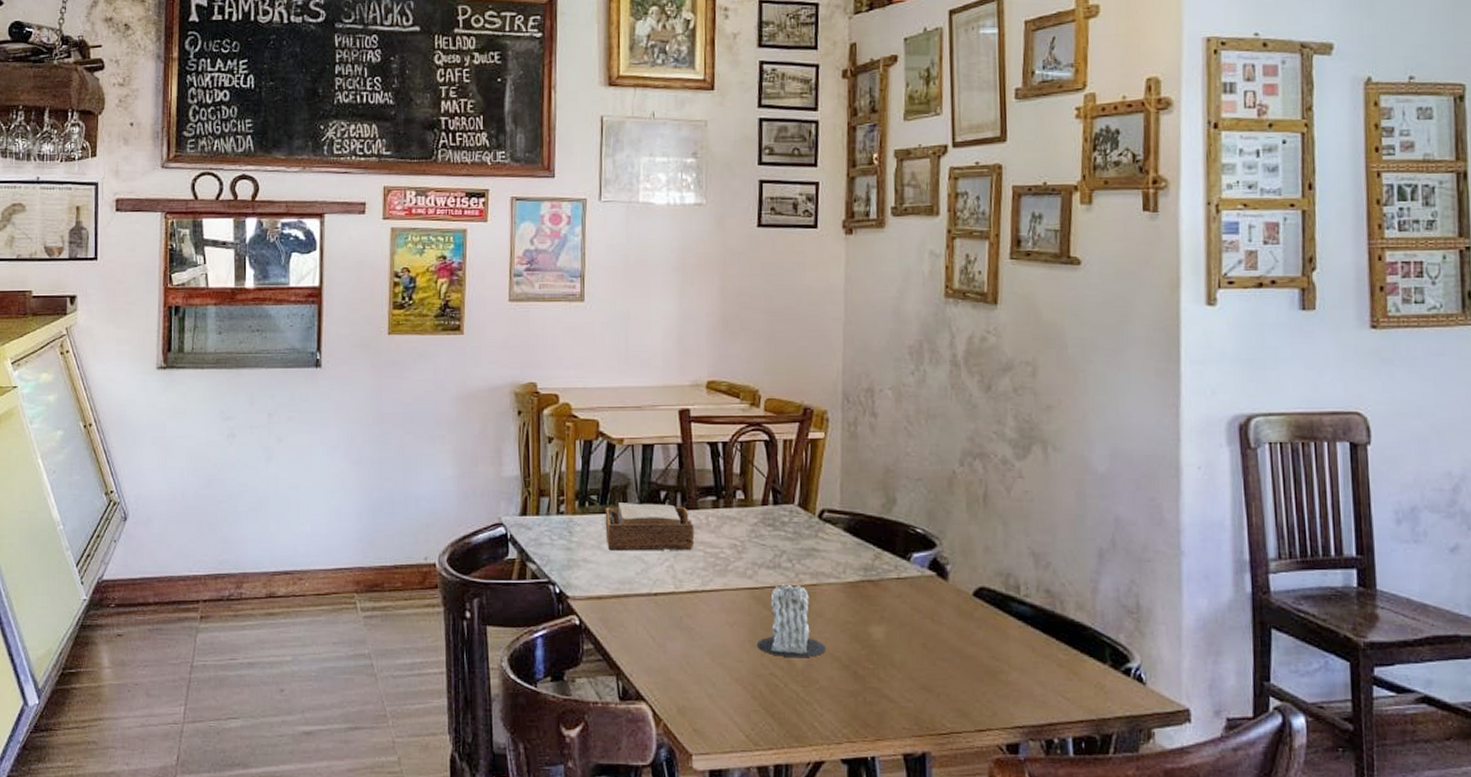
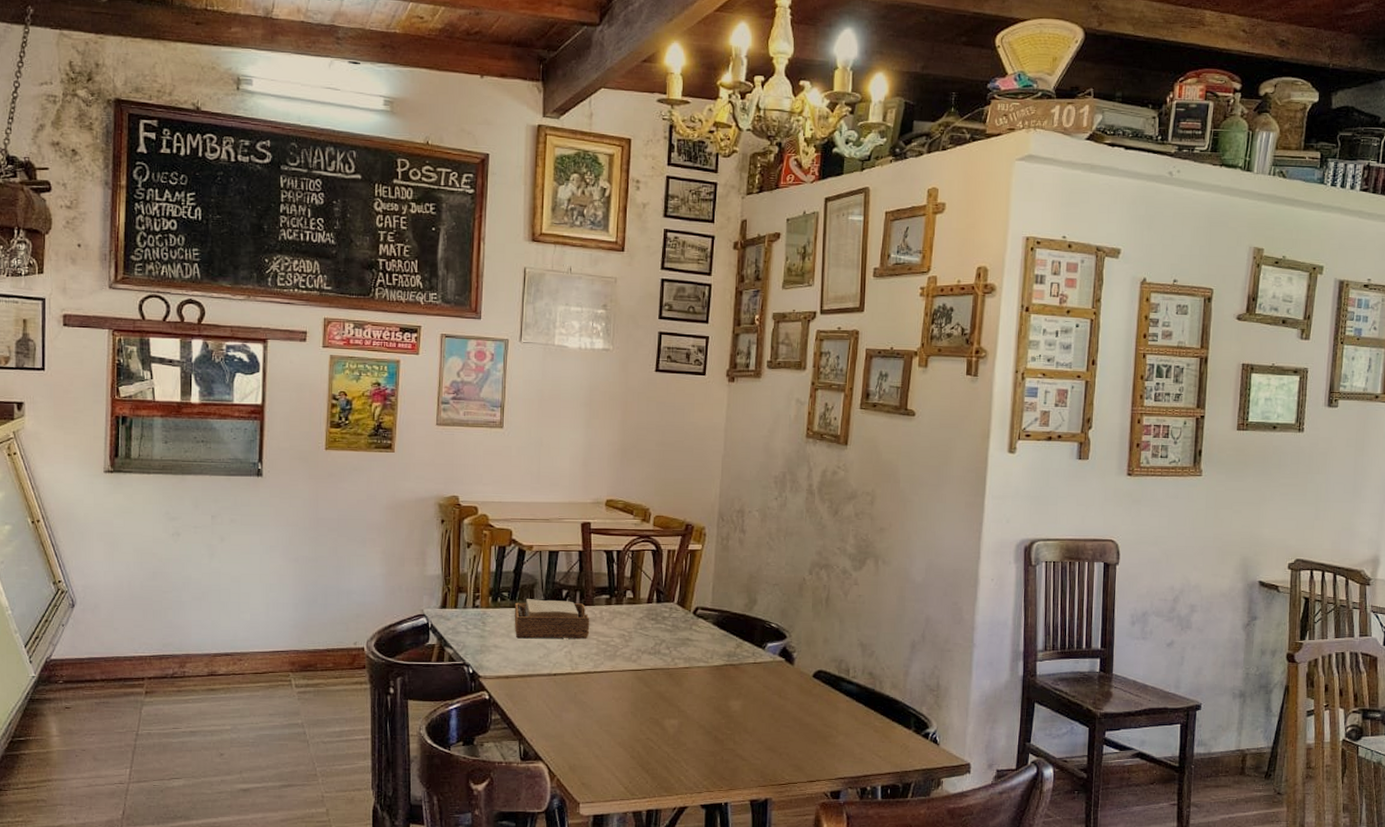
candle: present [757,584,825,658] -> none [638,667,693,726]

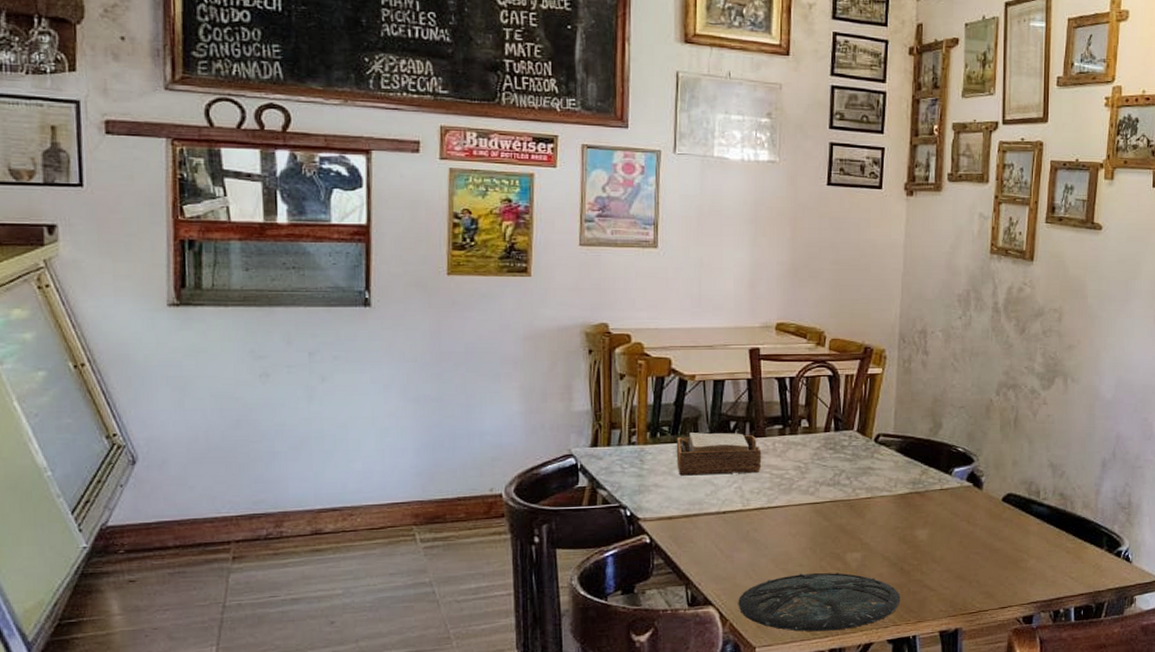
plate: none [565,736,714,792] -> present [738,573,900,632]

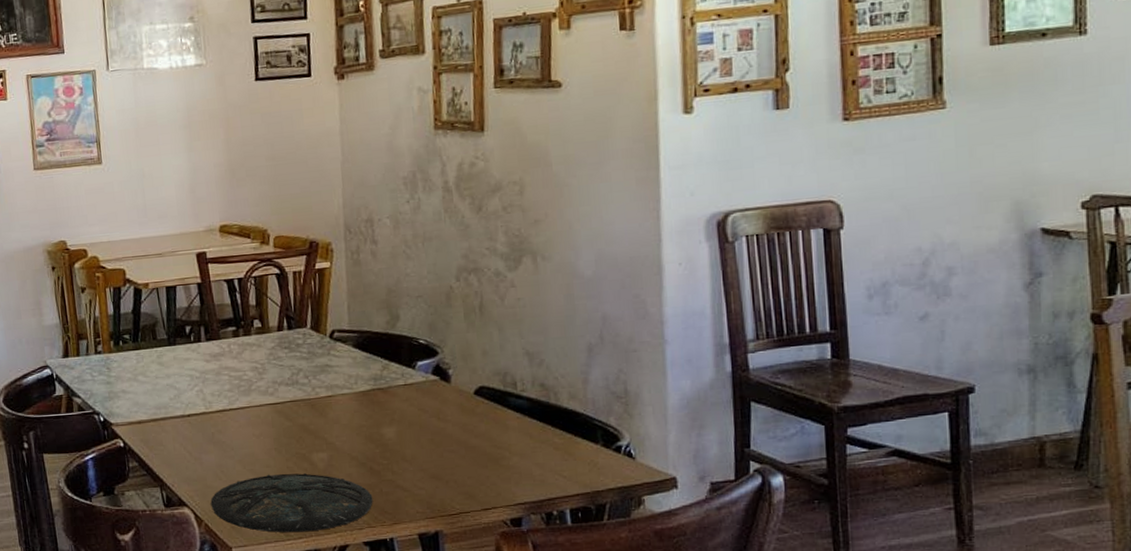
napkin holder: present [676,432,762,476] -> none [137,337,220,382]

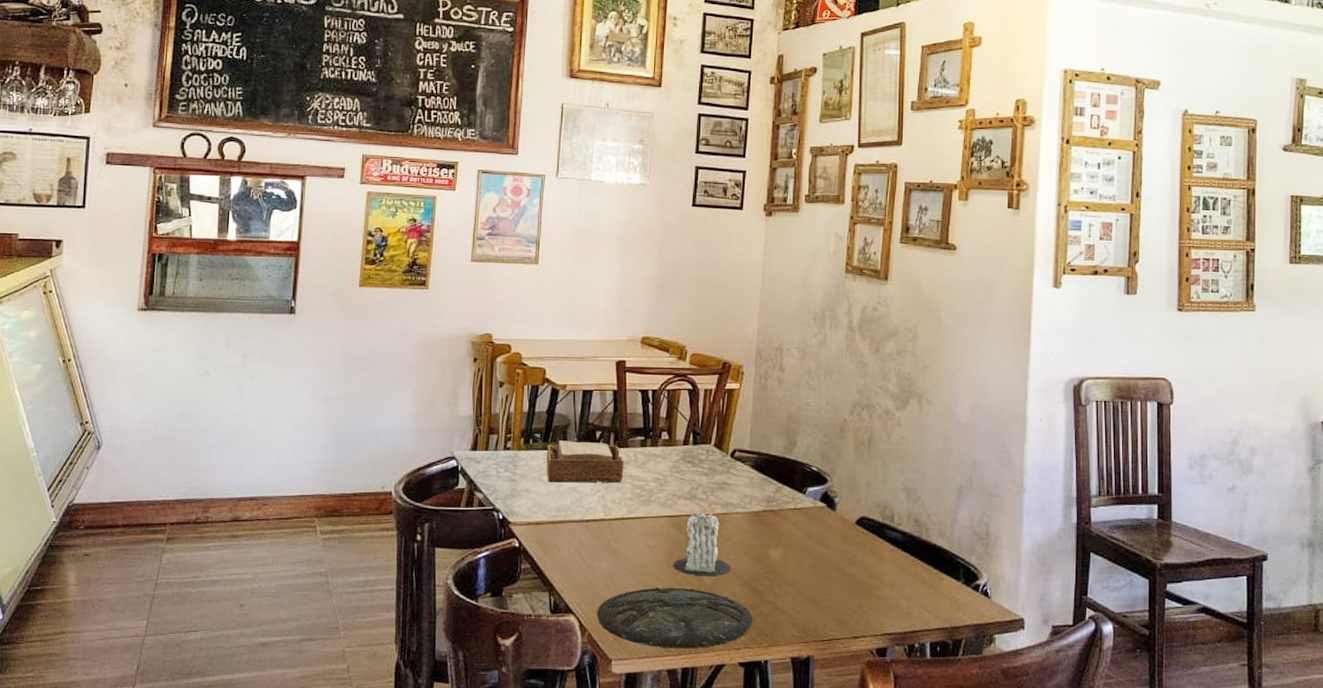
napkin holder: none [137,337,220,382] -> present [546,440,624,483]
candle: none [282,397,343,460] -> present [673,512,731,576]

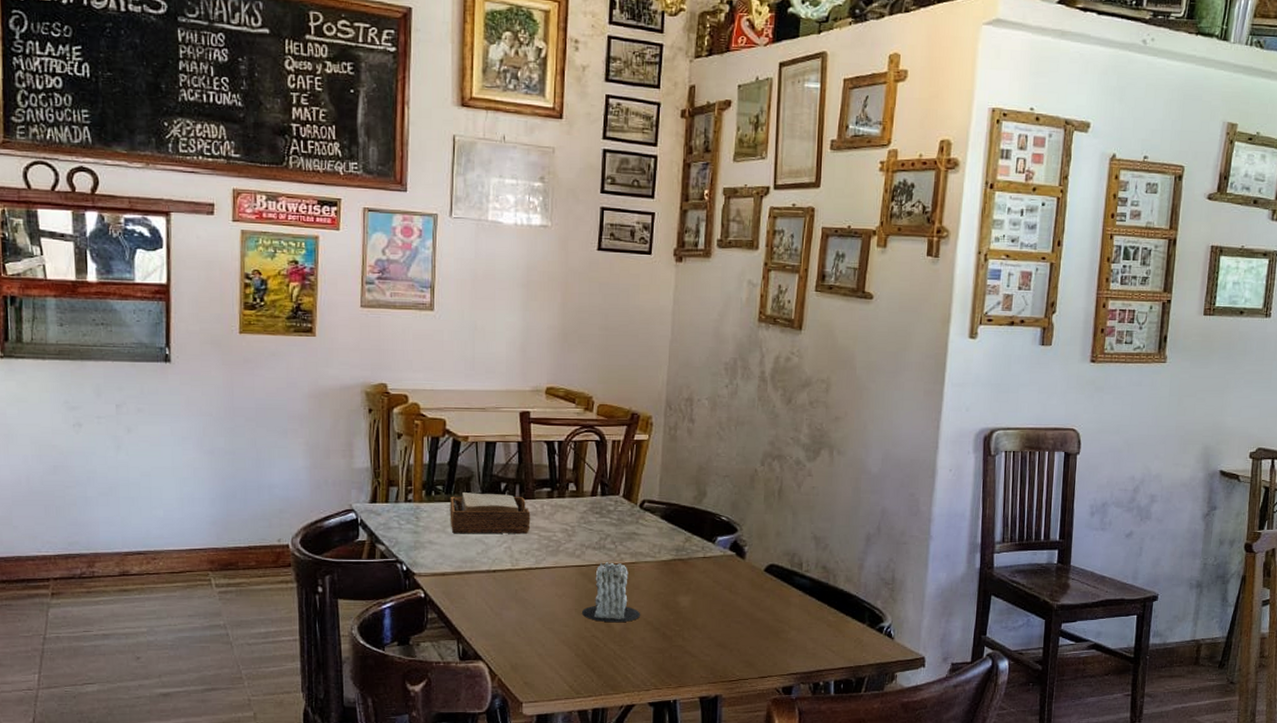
plate: present [597,587,753,649] -> none [506,633,662,691]

